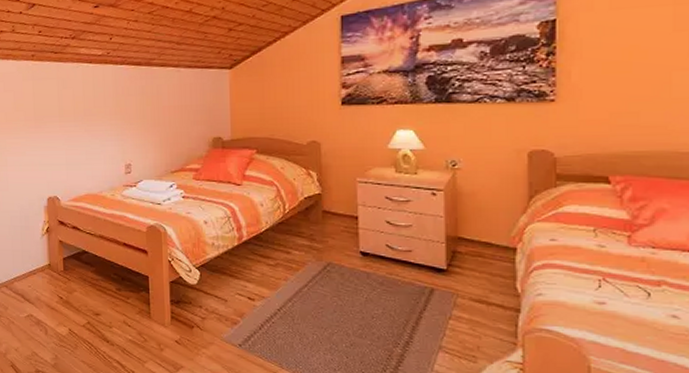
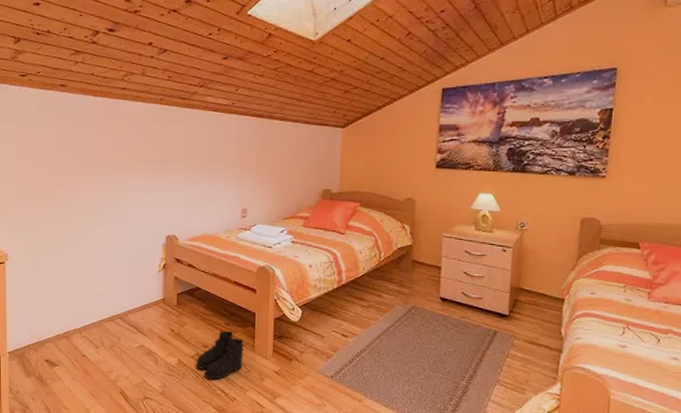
boots: none [88,296,140,351] -> present [196,330,245,380]

